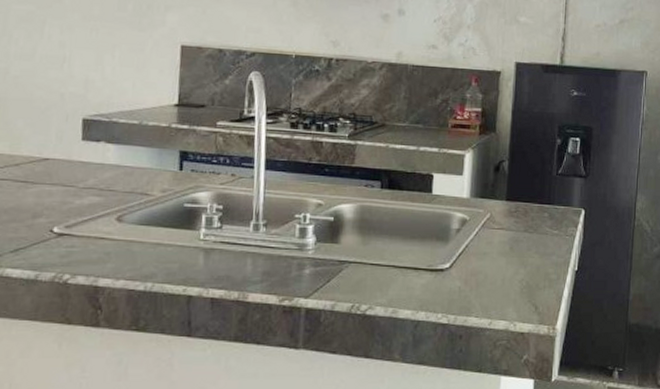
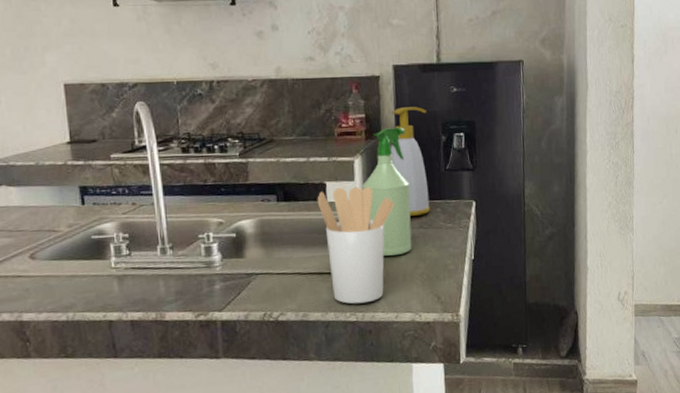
utensil holder: none [422,180,502,306] -> present [317,186,395,304]
spray bottle: none [470,125,521,258] -> present [362,127,412,256]
soap bottle: none [503,105,544,219] -> present [390,106,431,216]

